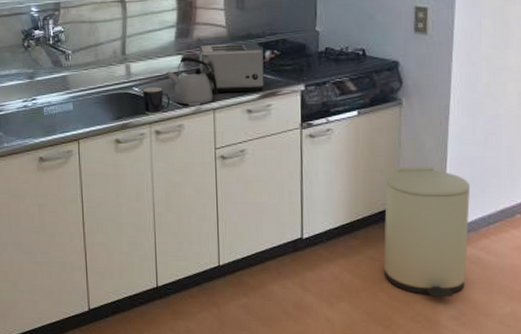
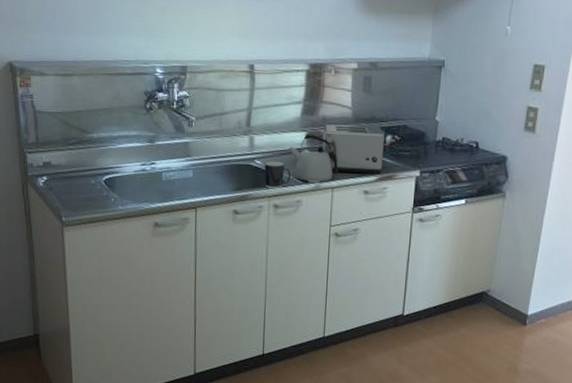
pedal bin: present [384,167,471,297] -> none [473,254,556,372]

